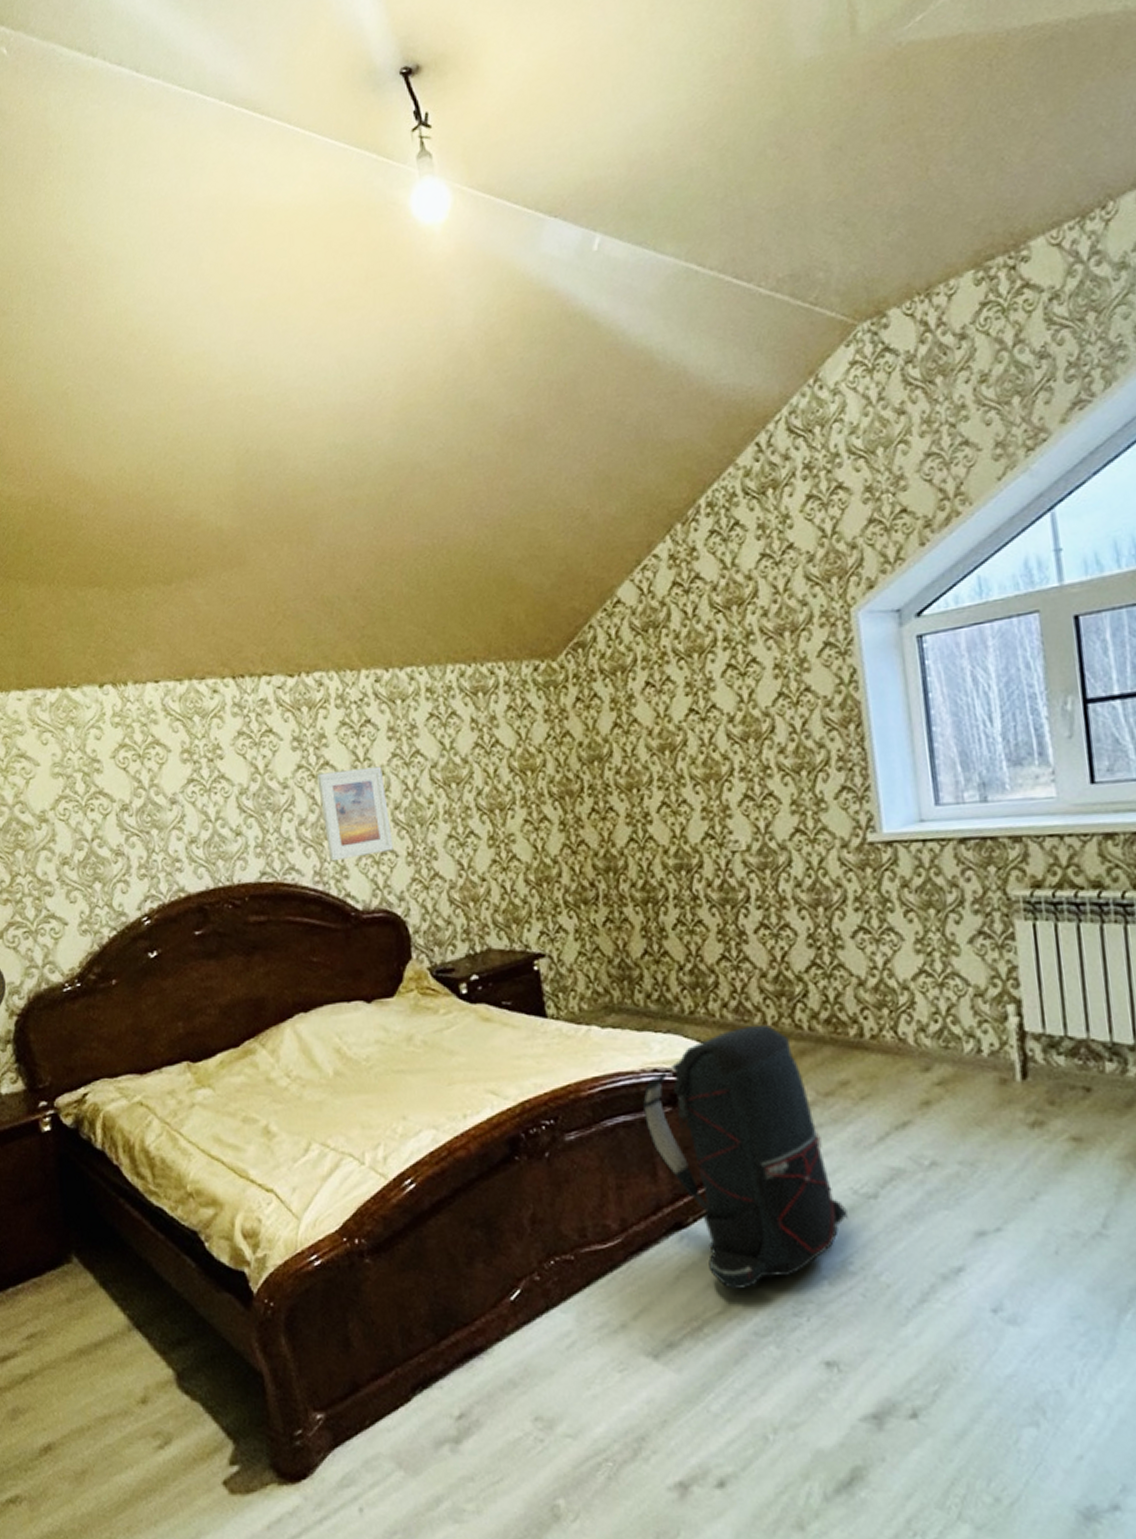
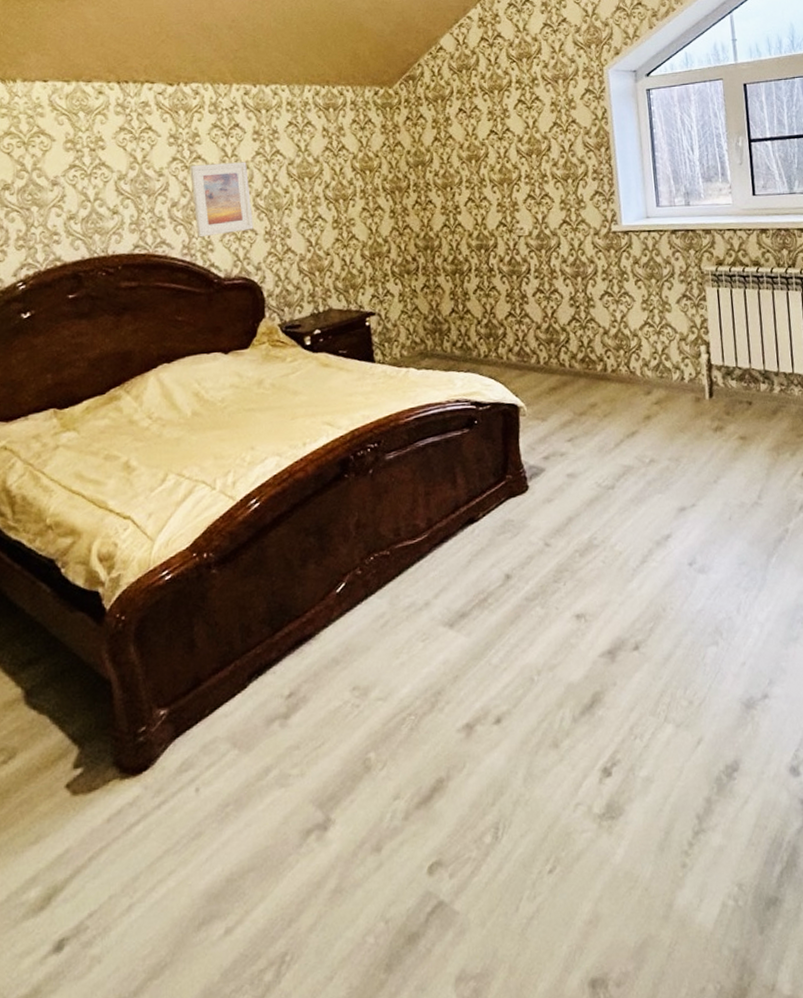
backpack: present [642,1025,848,1289] -> none [446,364,594,566]

